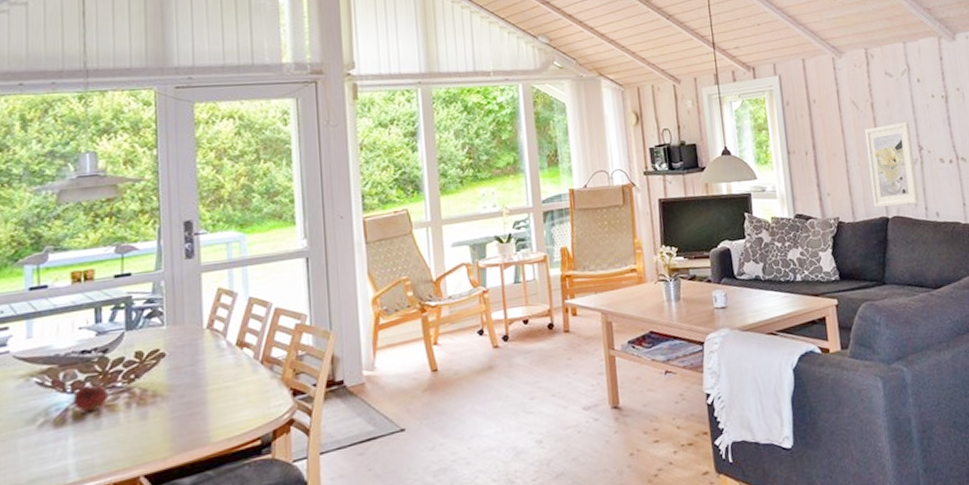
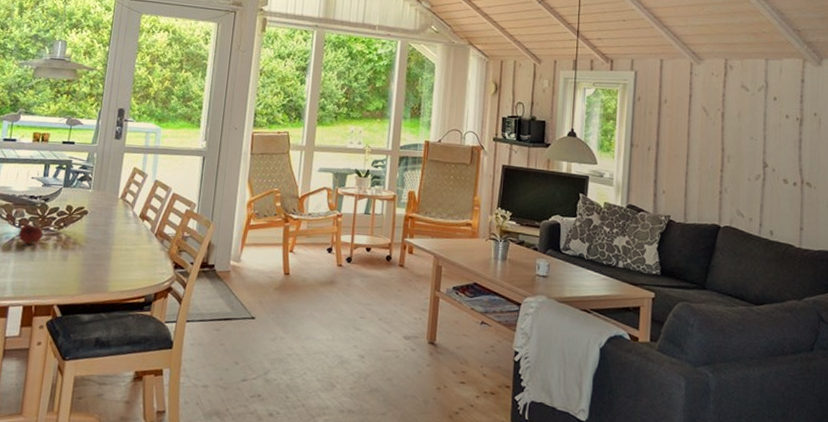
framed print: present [864,122,920,208] -> none [707,136,758,218]

